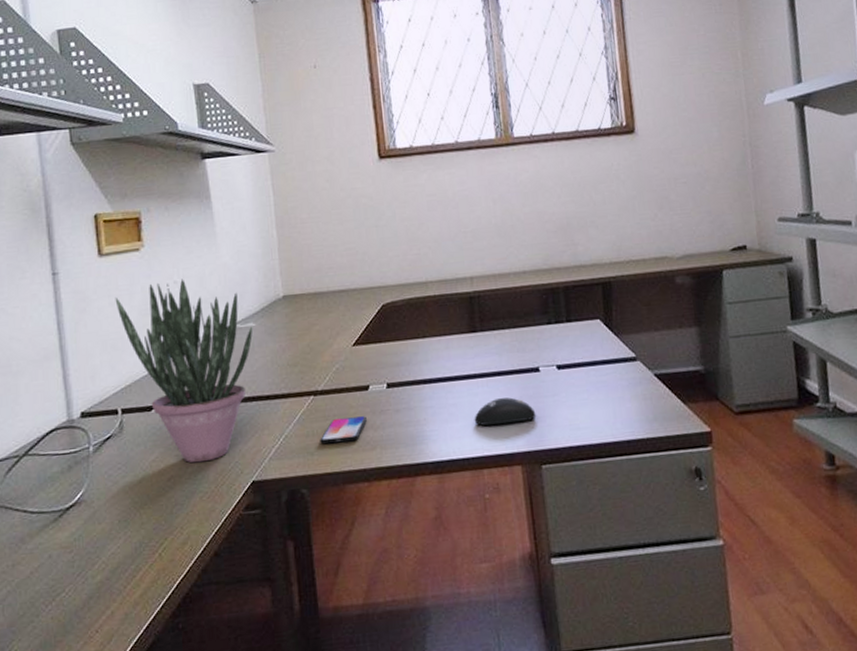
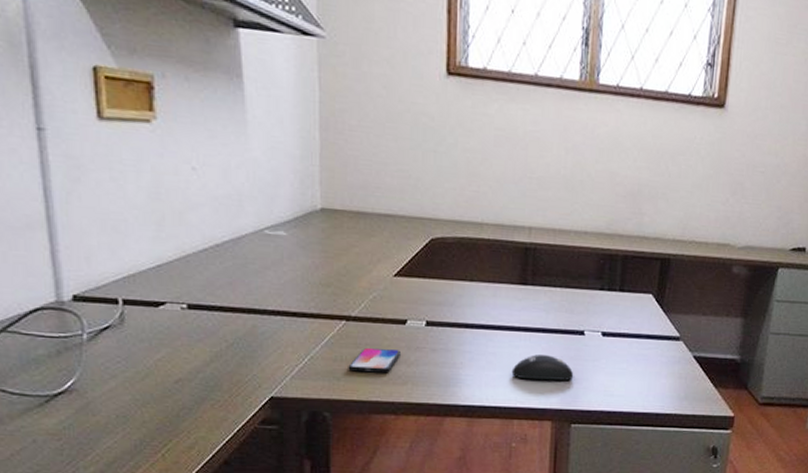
potted plant: present [115,279,253,463] -> none [118,164,284,370]

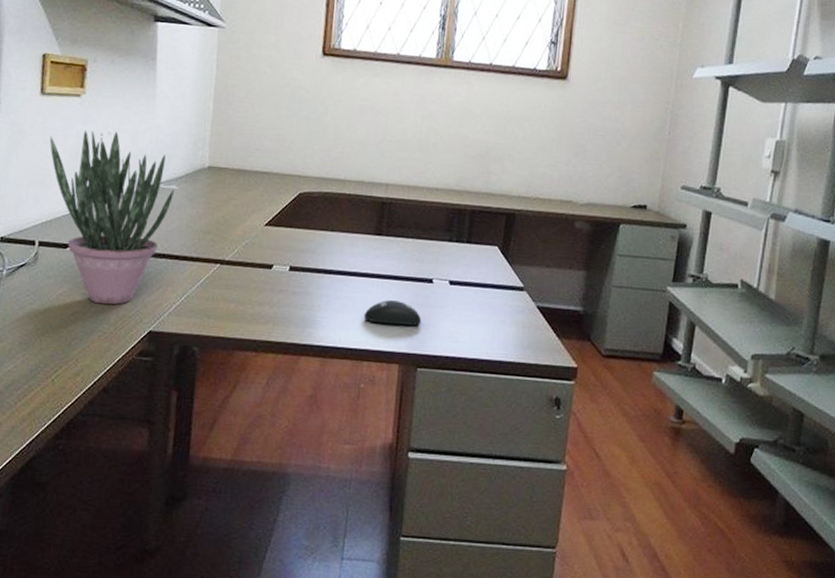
potted plant: none [118,164,284,370] -> present [49,130,175,305]
smartphone: present [348,347,400,373] -> none [218,288,265,313]

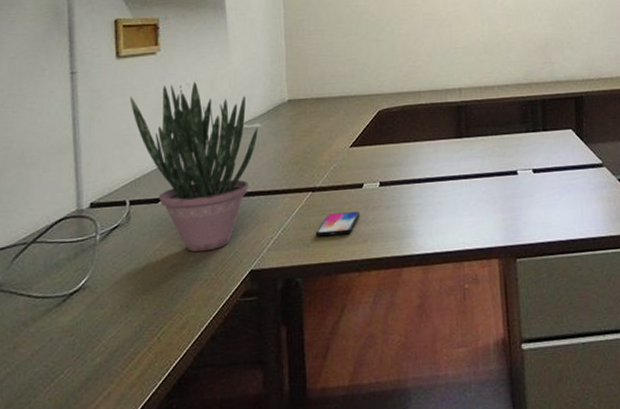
smartphone: none [218,288,265,313] -> present [315,211,360,237]
computer mouse: present [363,300,422,326] -> none [457,197,513,223]

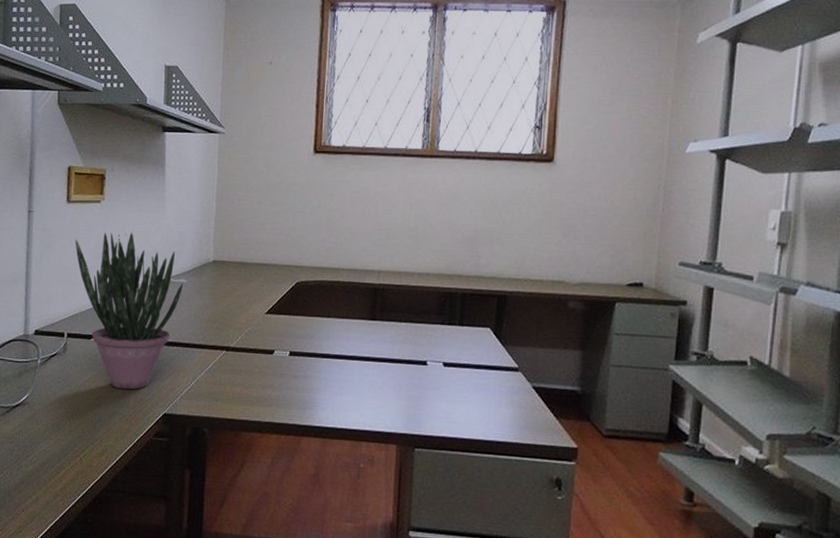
smartphone: present [315,211,360,237] -> none [225,373,268,396]

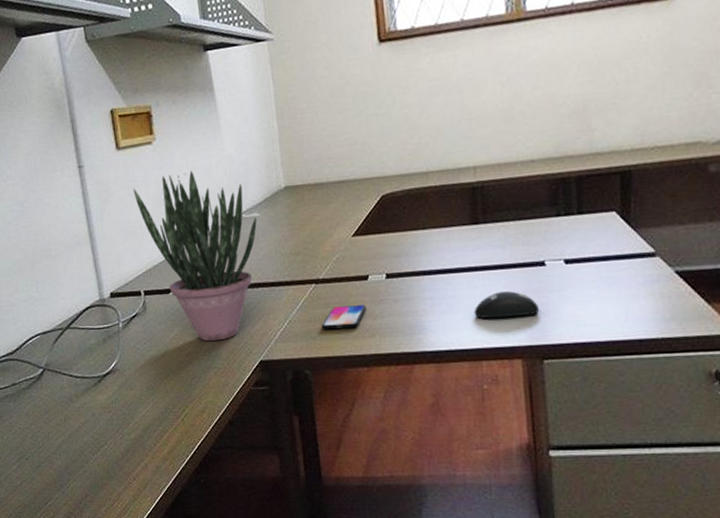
smartphone: none [225,373,268,396] -> present [321,305,366,330]
computer mouse: none [361,382,418,407] -> present [474,291,540,319]

